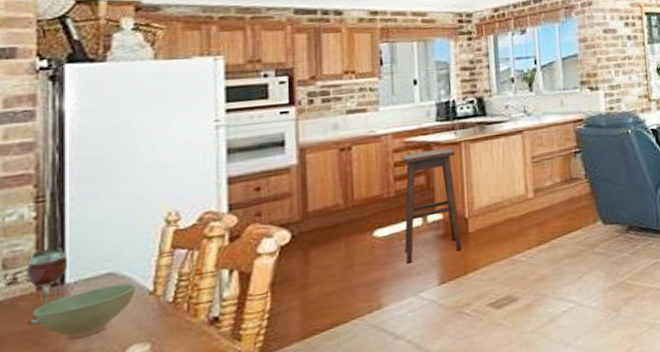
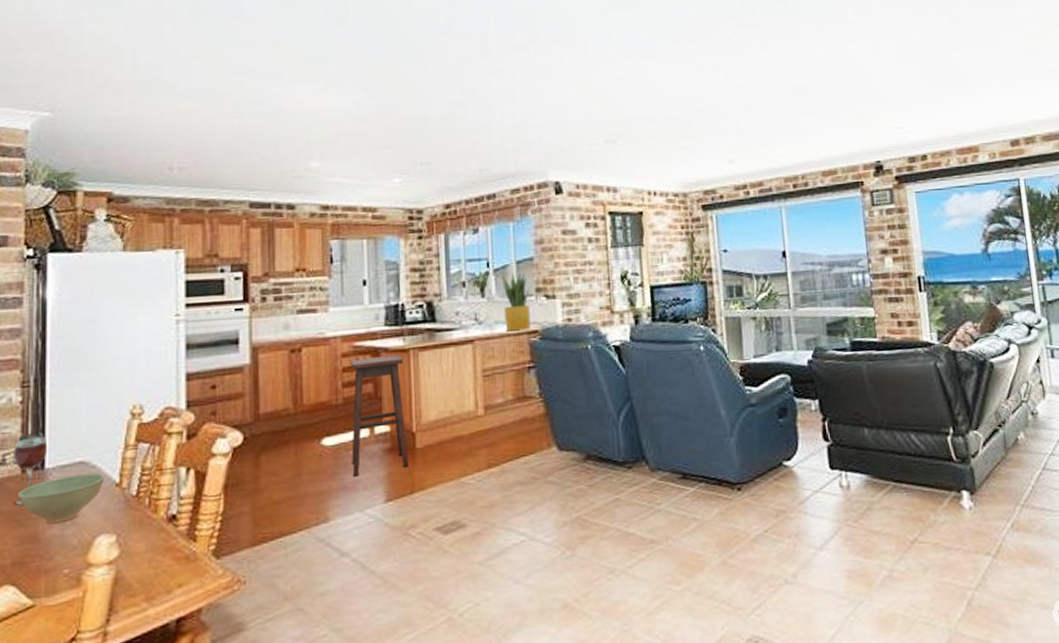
planter: none [547,67,576,121] -> present [501,272,531,332]

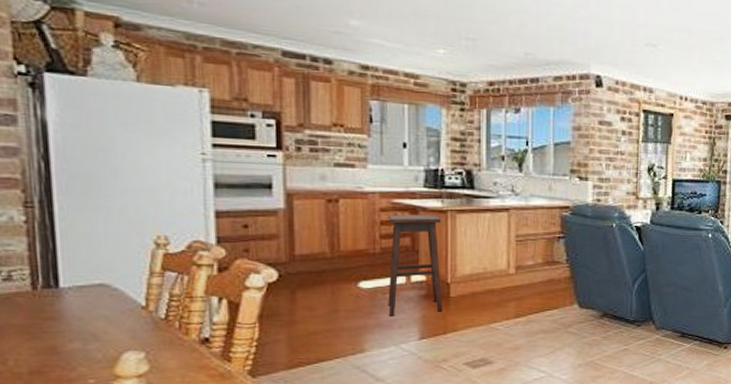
wineglass: present [14,432,48,506] -> none [21,253,61,320]
bowl: present [18,473,106,525] -> none [30,296,130,339]
planter: present [501,272,531,332] -> none [539,153,565,205]

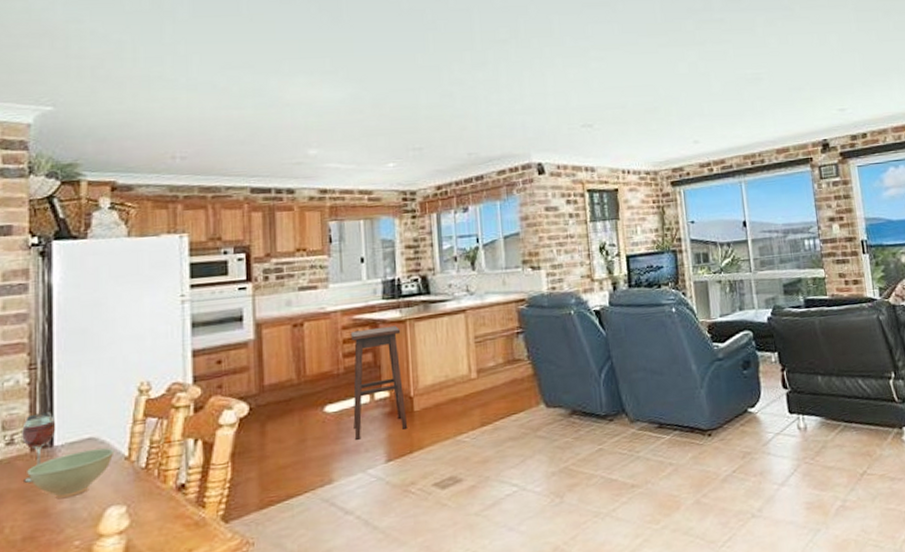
wineglass: none [21,253,61,320] -> present [22,412,56,483]
bowl: none [30,296,130,339] -> present [27,448,115,499]

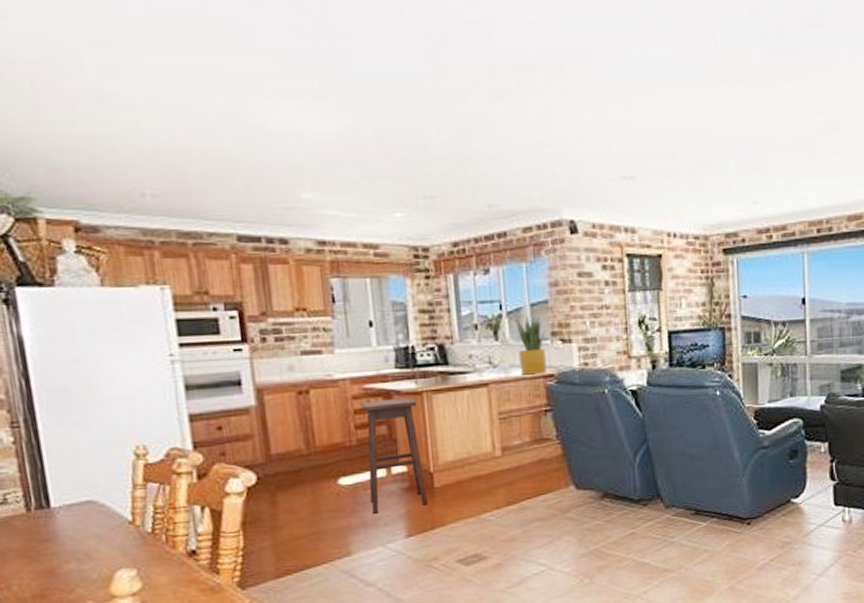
wineglass: present [22,412,56,483] -> none [14,473,51,543]
bowl: present [27,448,115,499] -> none [26,511,117,560]
planter: none [490,246,518,301] -> present [514,315,547,375]

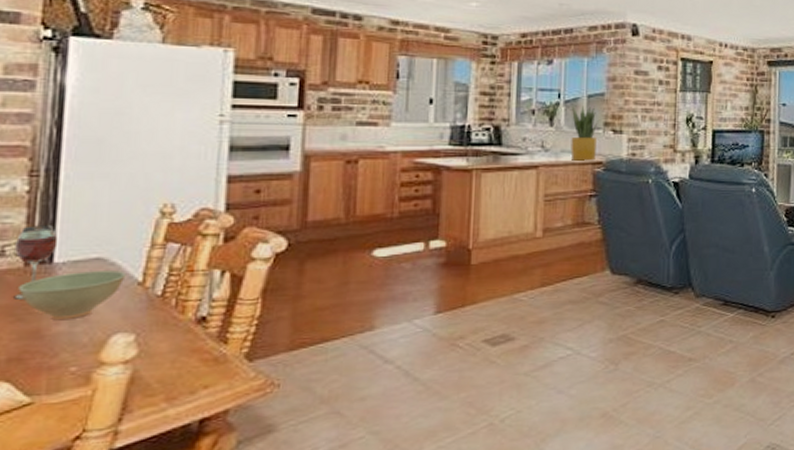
wineglass: none [14,473,51,543] -> present [14,225,58,300]
bowl: none [26,511,117,560] -> present [18,270,126,321]
bar stool: present [361,397,429,514] -> none [402,174,466,288]

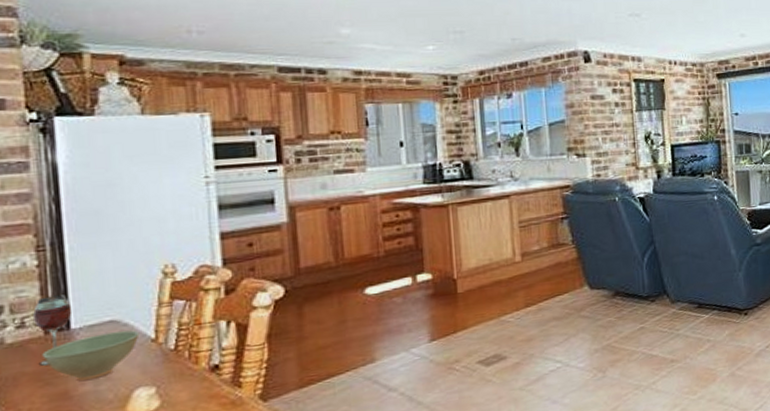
planter: present [570,105,599,161] -> none [534,133,563,187]

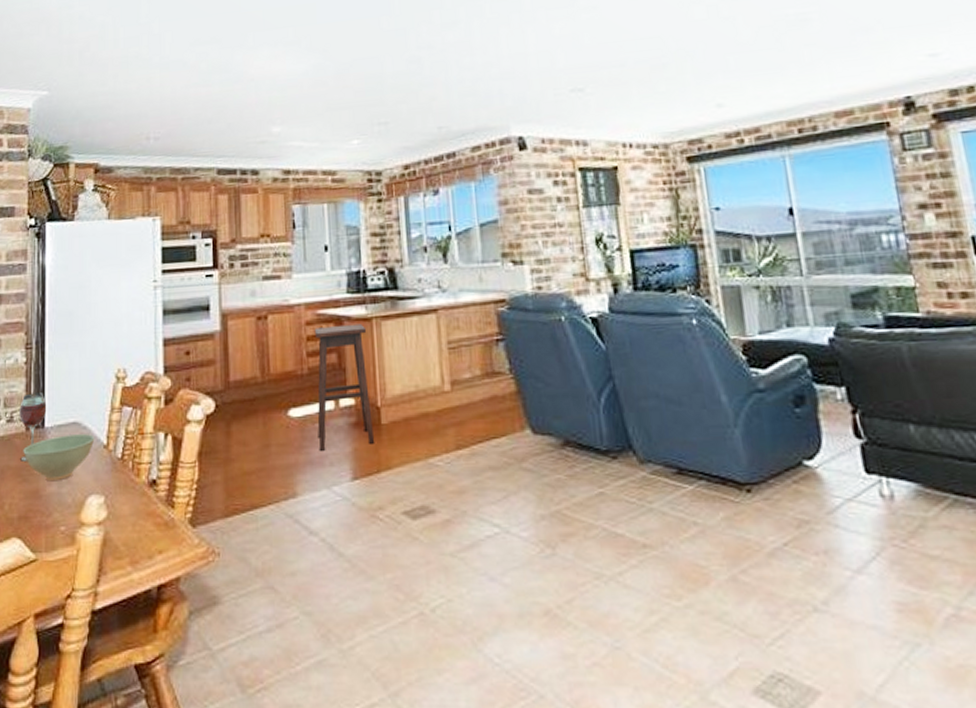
bar stool: none [390,209,452,321] -> present [314,323,375,451]

